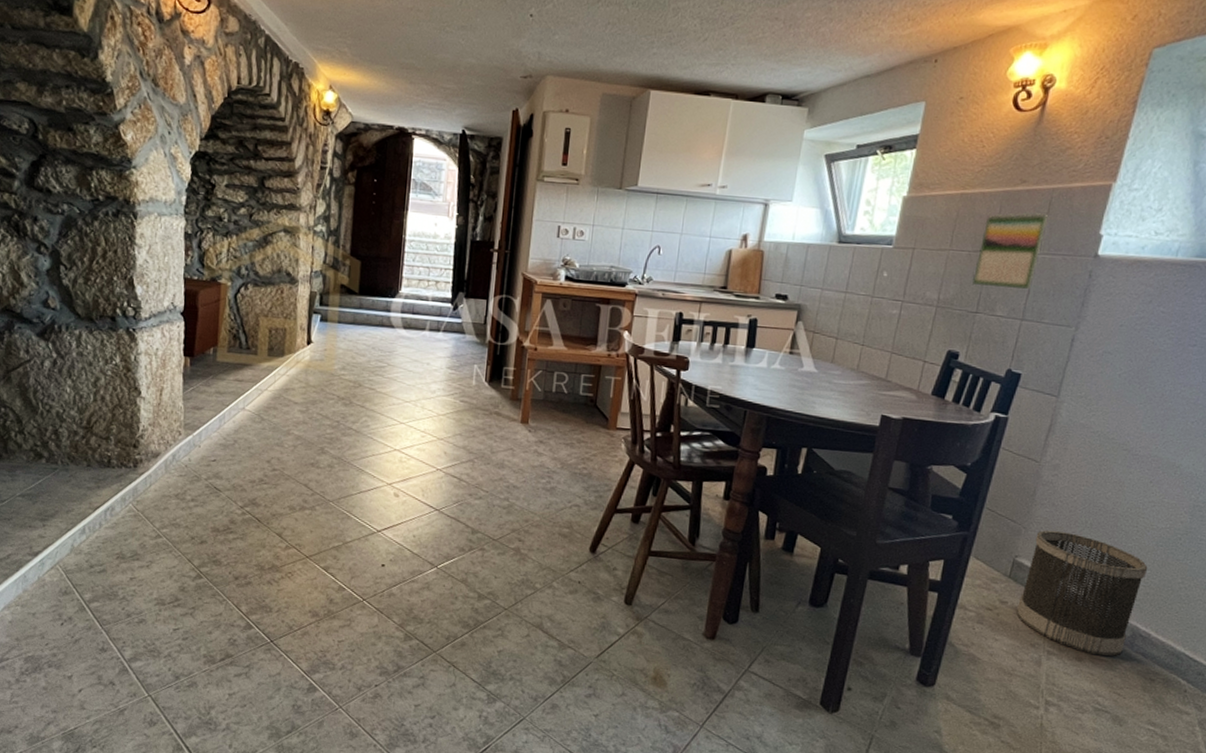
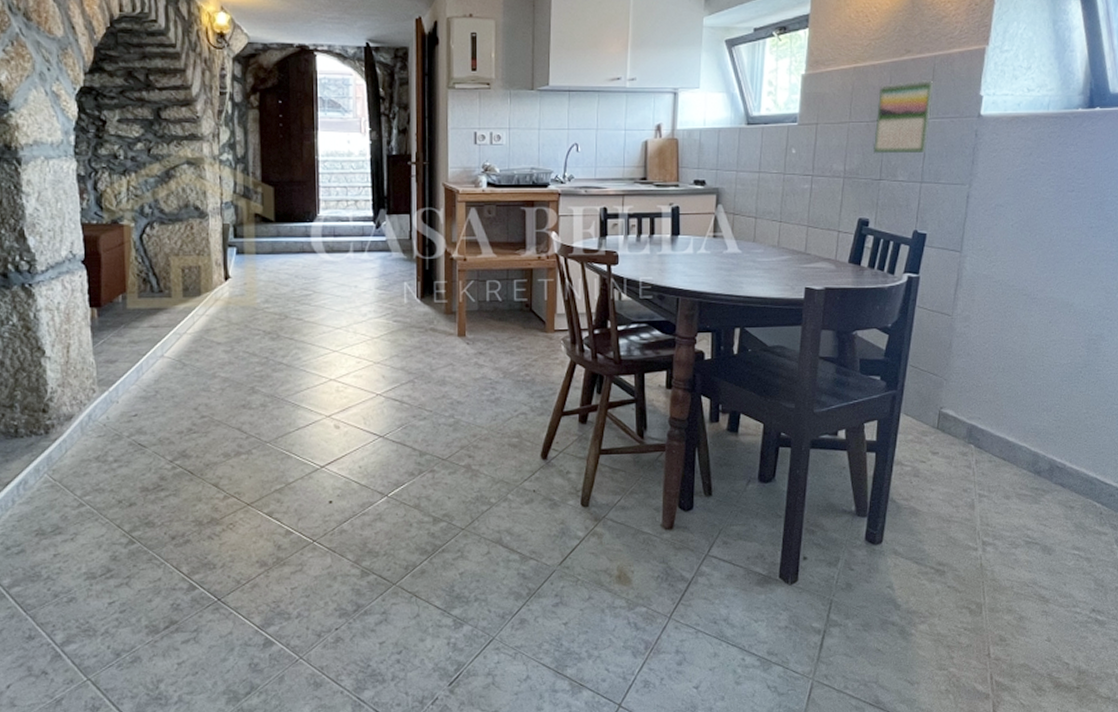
wastebasket: present [1016,530,1148,656] -> none [948,378,1057,492]

